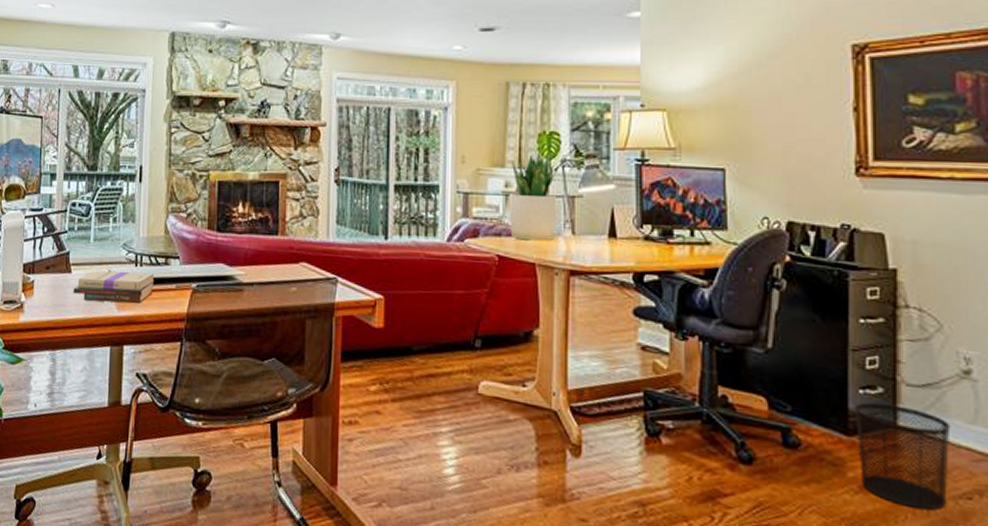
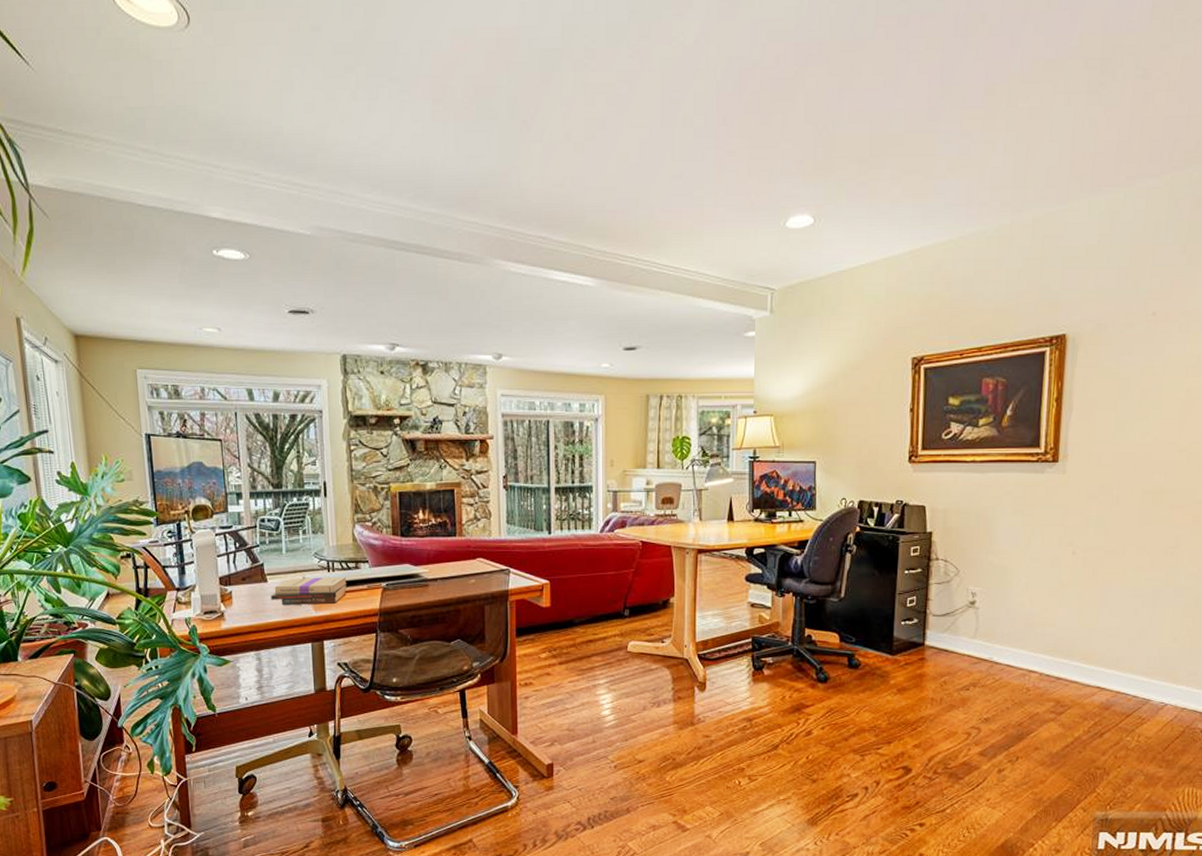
planter: present [508,151,558,242] -> none [649,453,688,528]
waste bin: present [853,402,951,510] -> none [897,630,960,701]

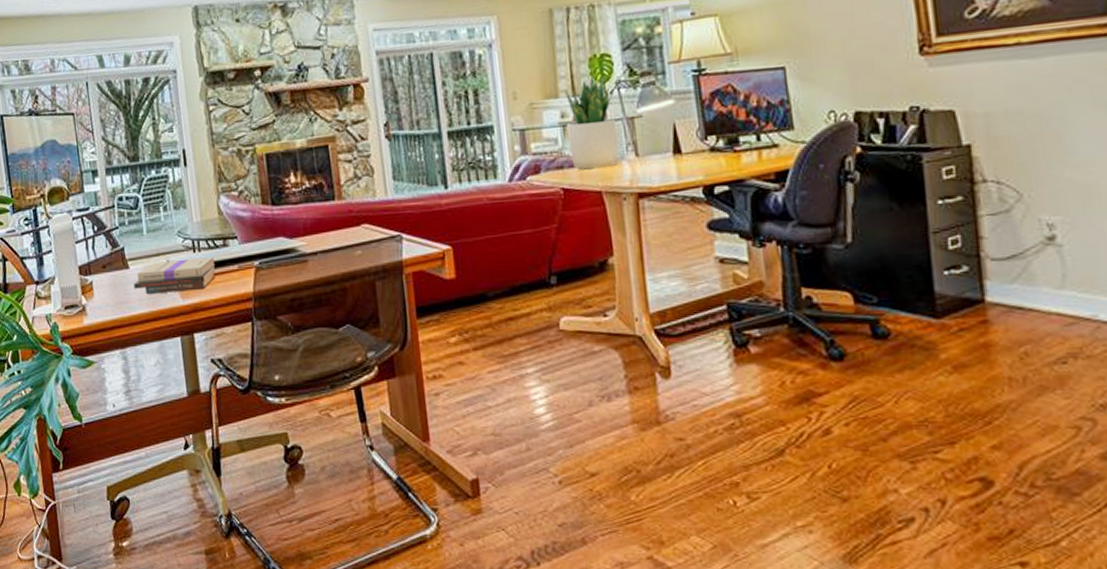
planter: none [649,453,688,528] -> present [564,74,619,170]

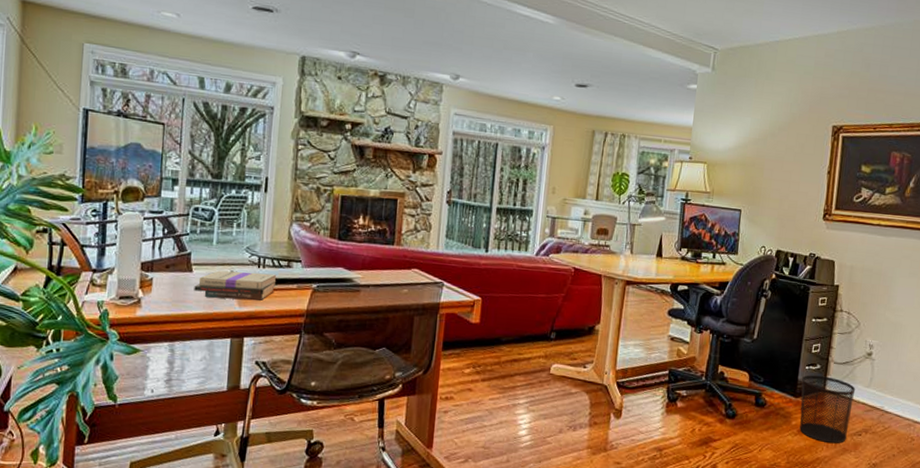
planter: present [564,74,619,170] -> none [585,188,625,258]
waste bin: none [940,281,1041,381] -> present [799,375,856,444]

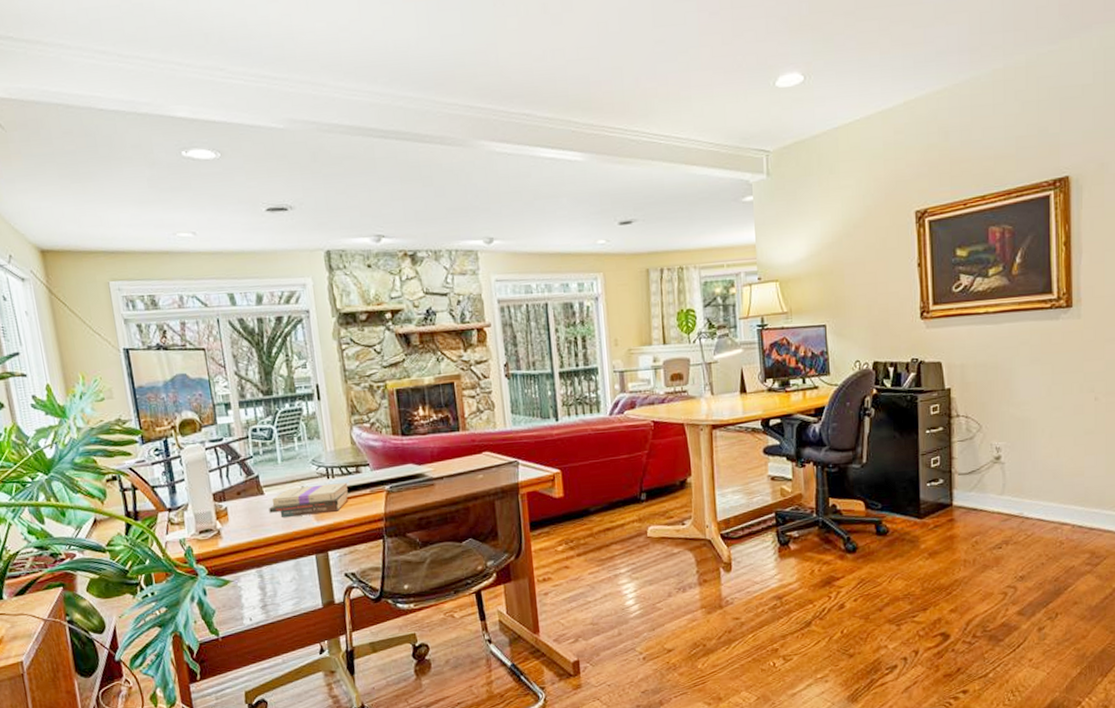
waste bin: present [799,375,856,444] -> none [923,490,988,562]

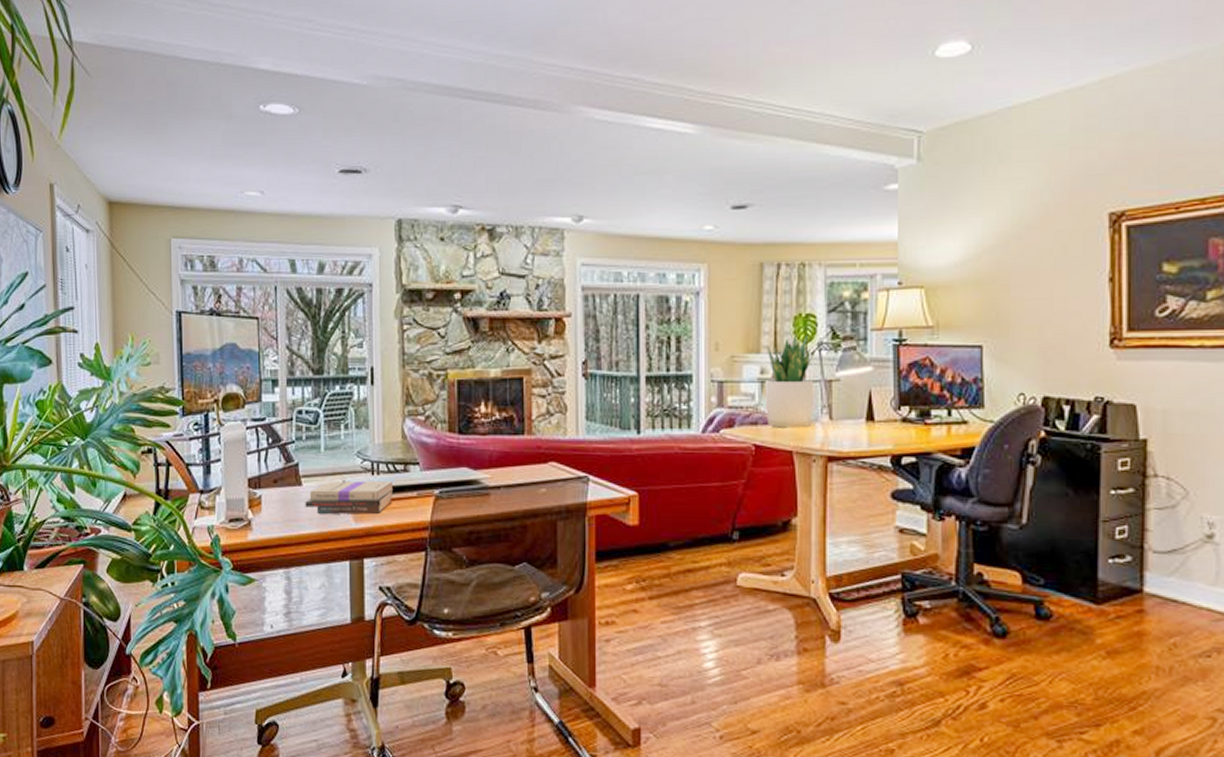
planter: none [656,327,698,406] -> present [764,335,814,428]

